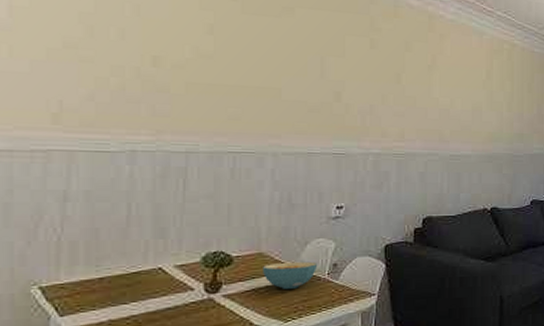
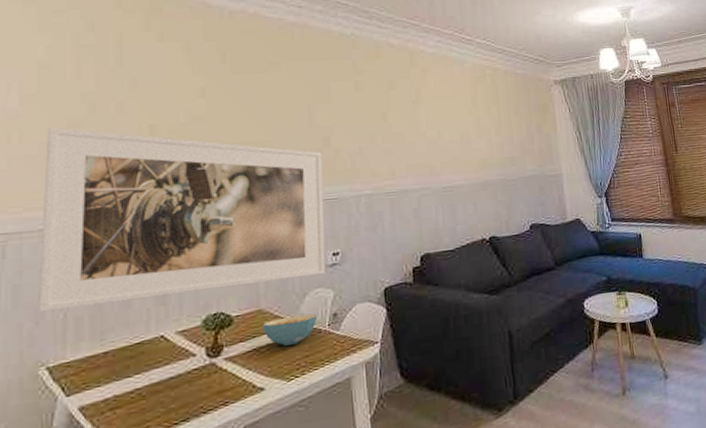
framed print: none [30,45,333,233] -> present [38,127,326,313]

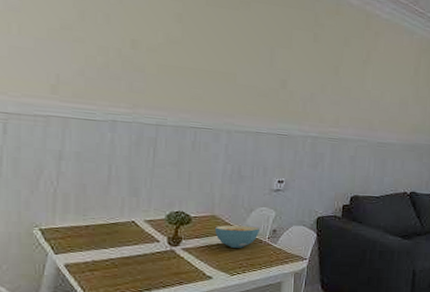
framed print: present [38,127,326,313] -> none [34,26,279,197]

